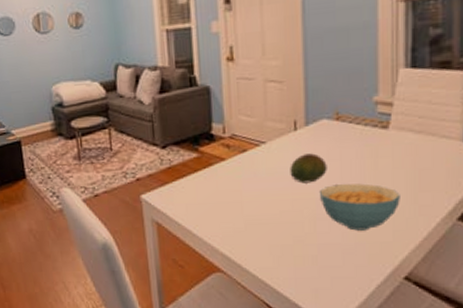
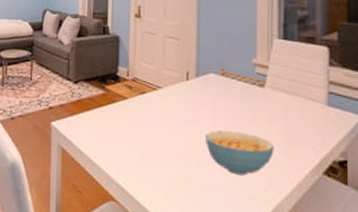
fruit: present [290,153,327,184] -> none [181,101,213,127]

